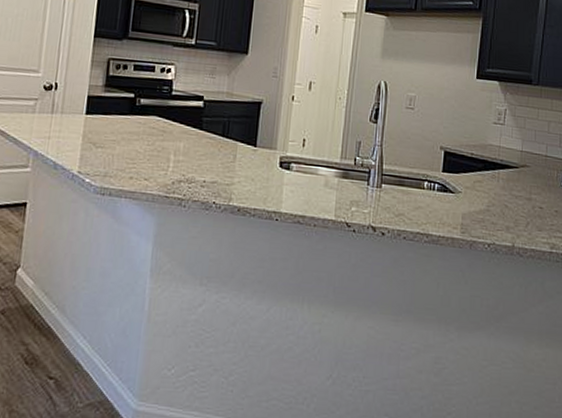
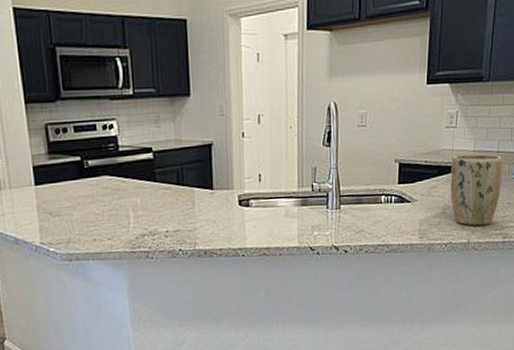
plant pot: none [496,152,550,231] -> present [450,153,502,226]

